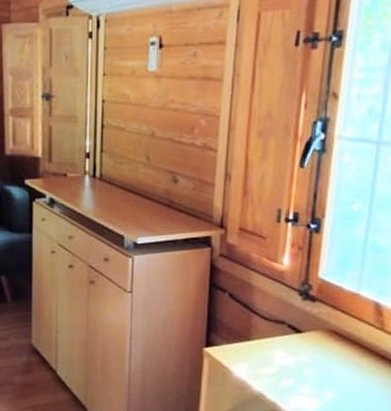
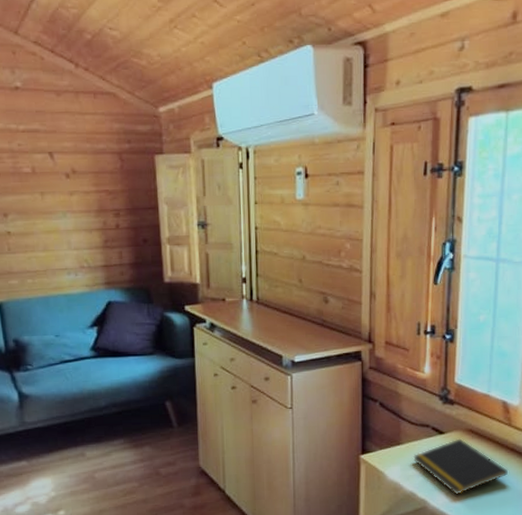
notepad: none [264,339,378,401] -> present [413,438,509,495]

